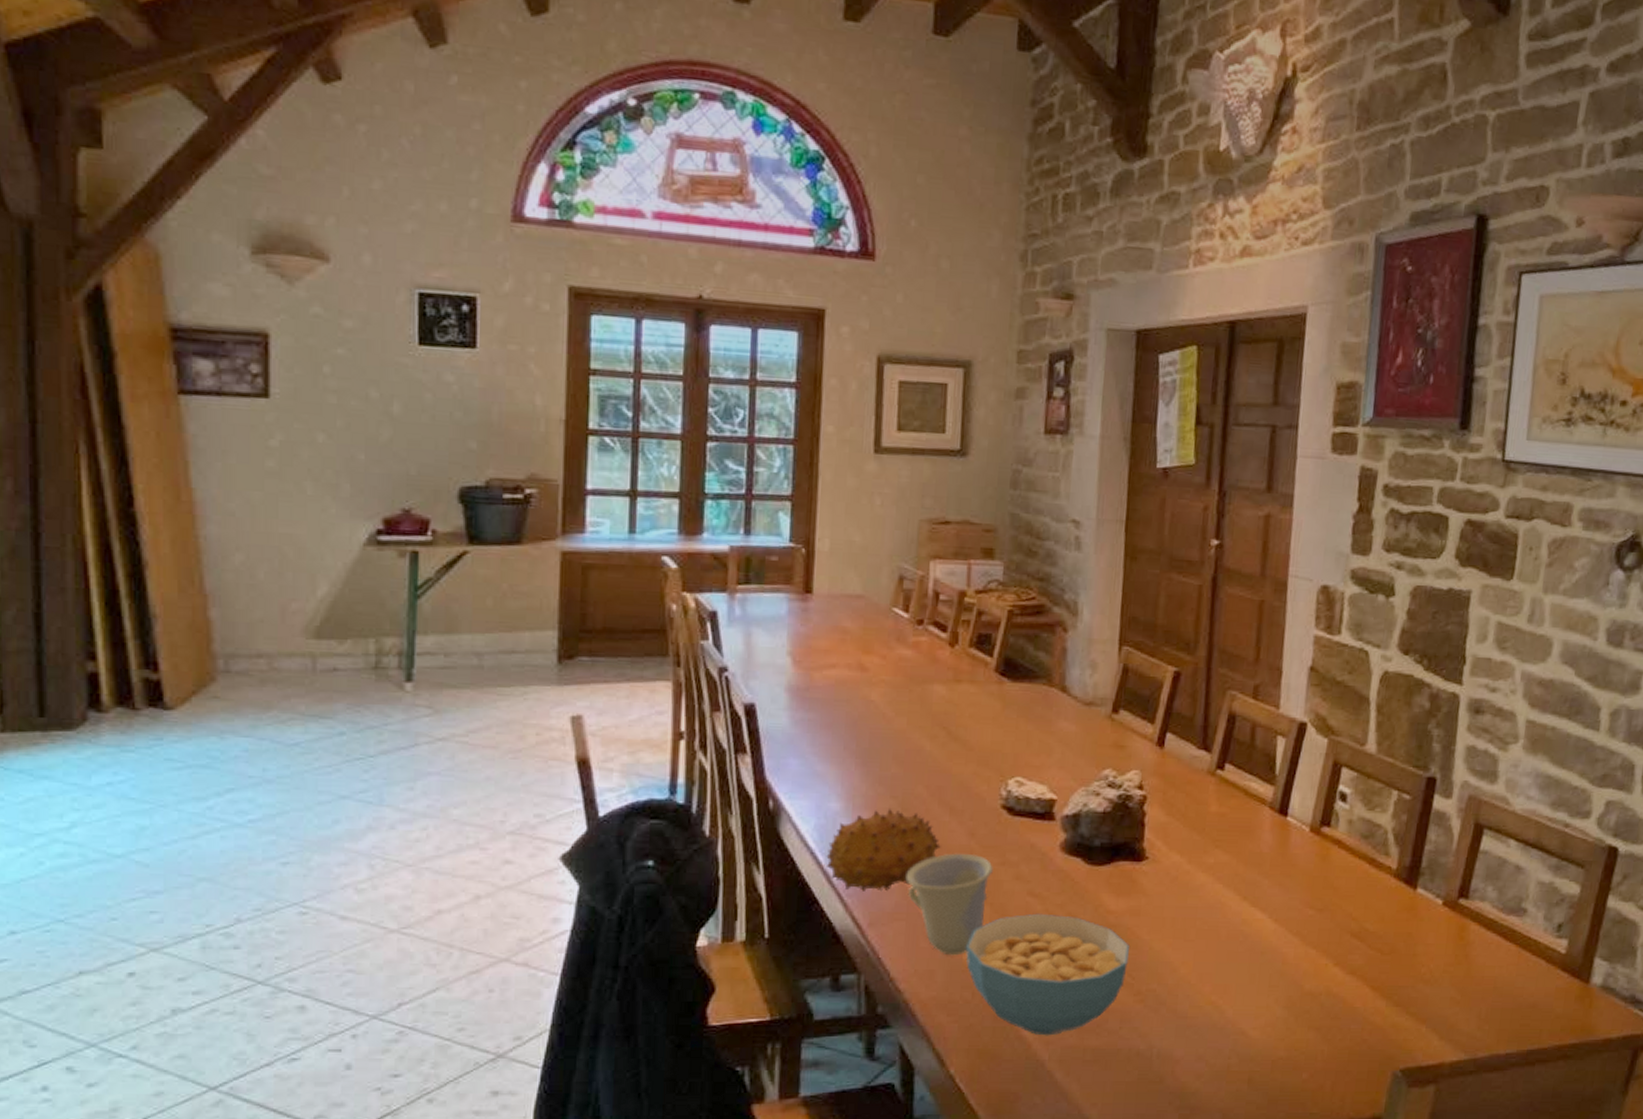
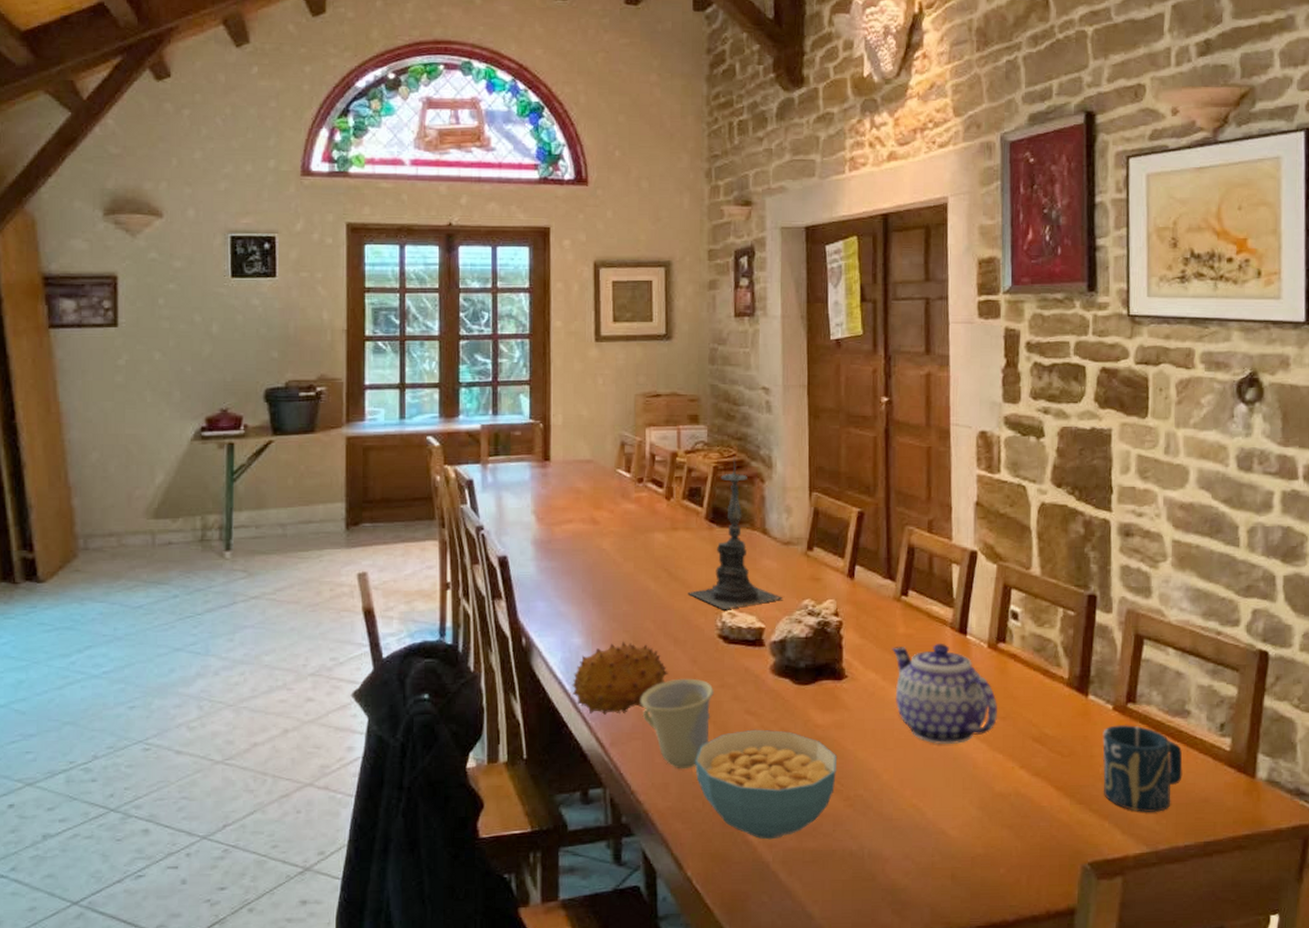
candle holder: none [968,599,1081,776] -> present [687,456,784,609]
teapot: none [1201,824,1315,937] -> present [892,643,998,744]
cup: none [1423,921,1514,1017] -> present [1102,724,1183,812]

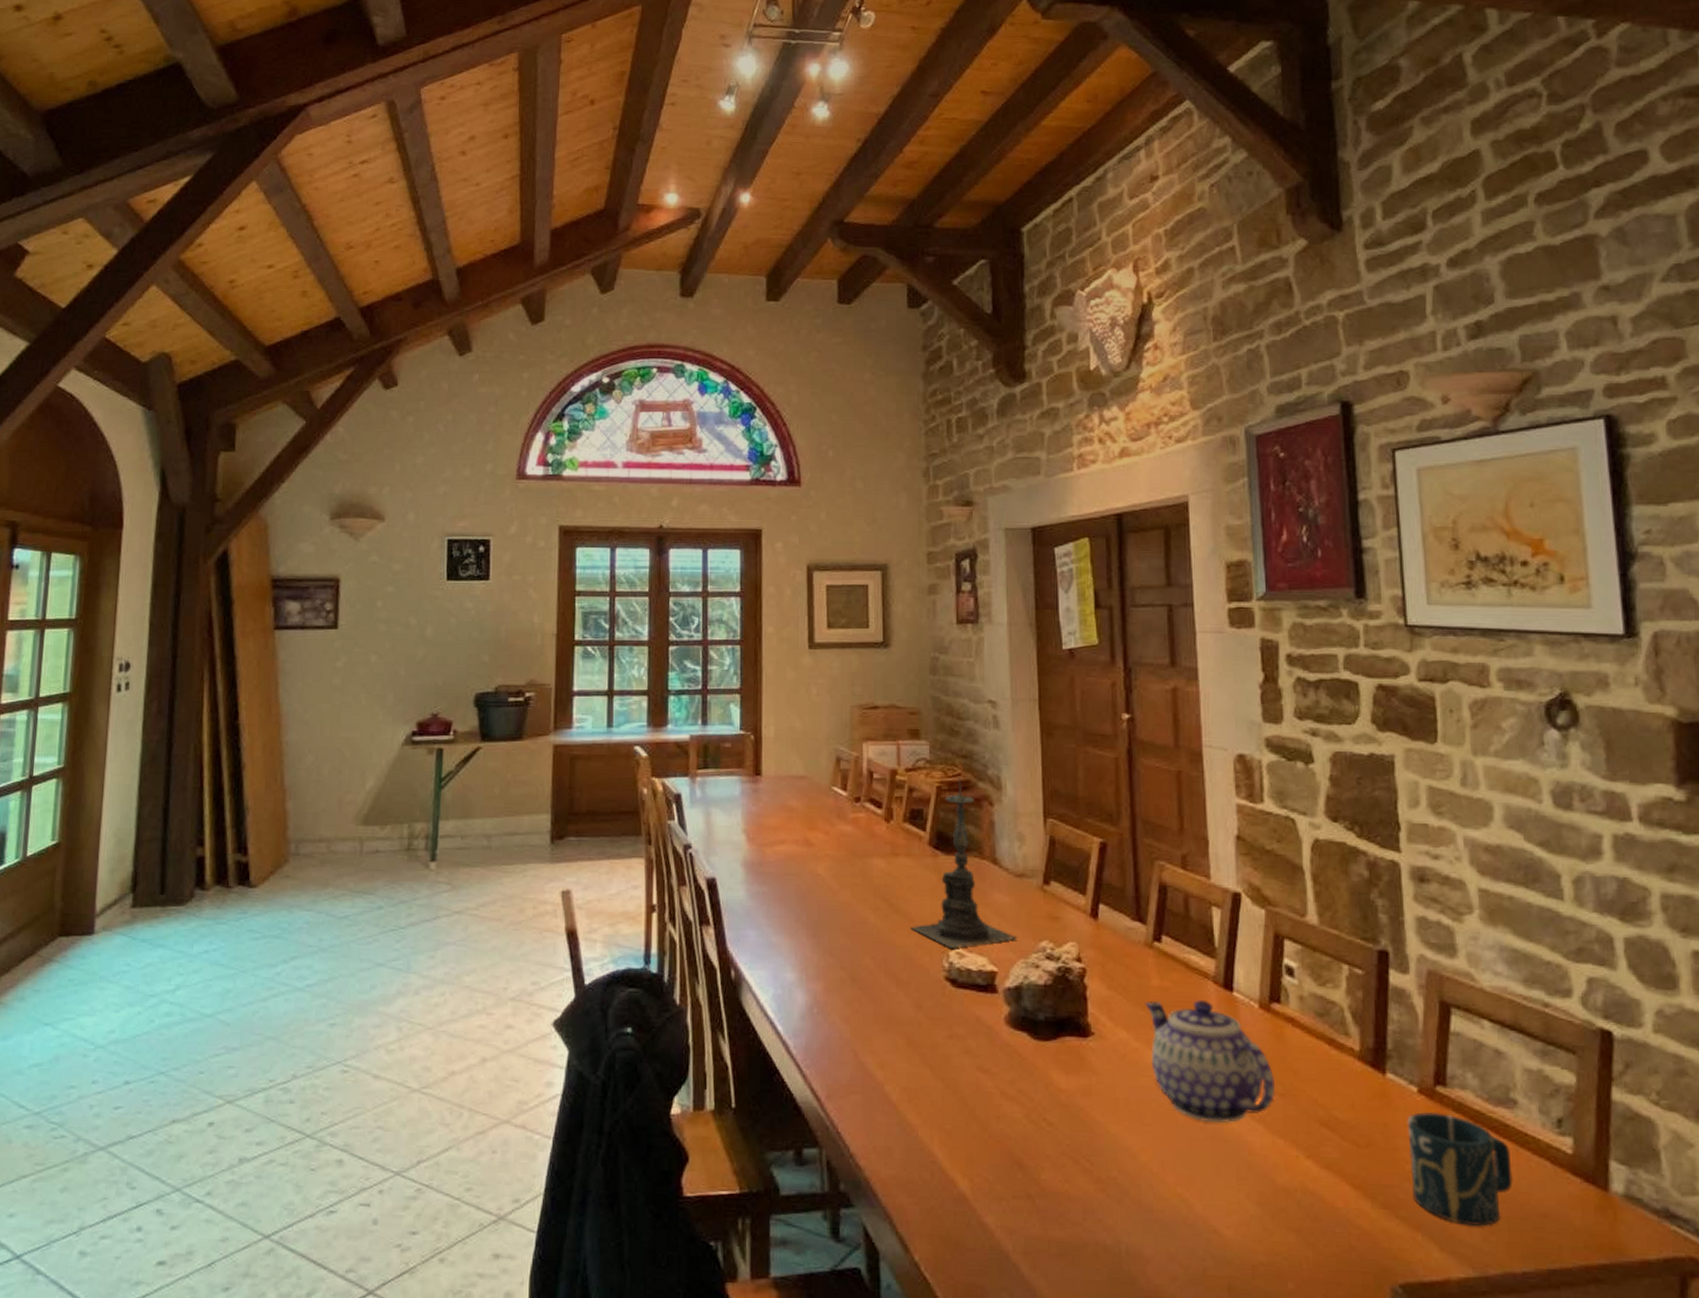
fruit: present [572,642,668,715] -> none [784,980,890,1063]
cup: present [640,678,714,769] -> none [859,1025,941,1132]
cereal bowl: present [695,729,838,840] -> none [922,1090,1086,1224]

